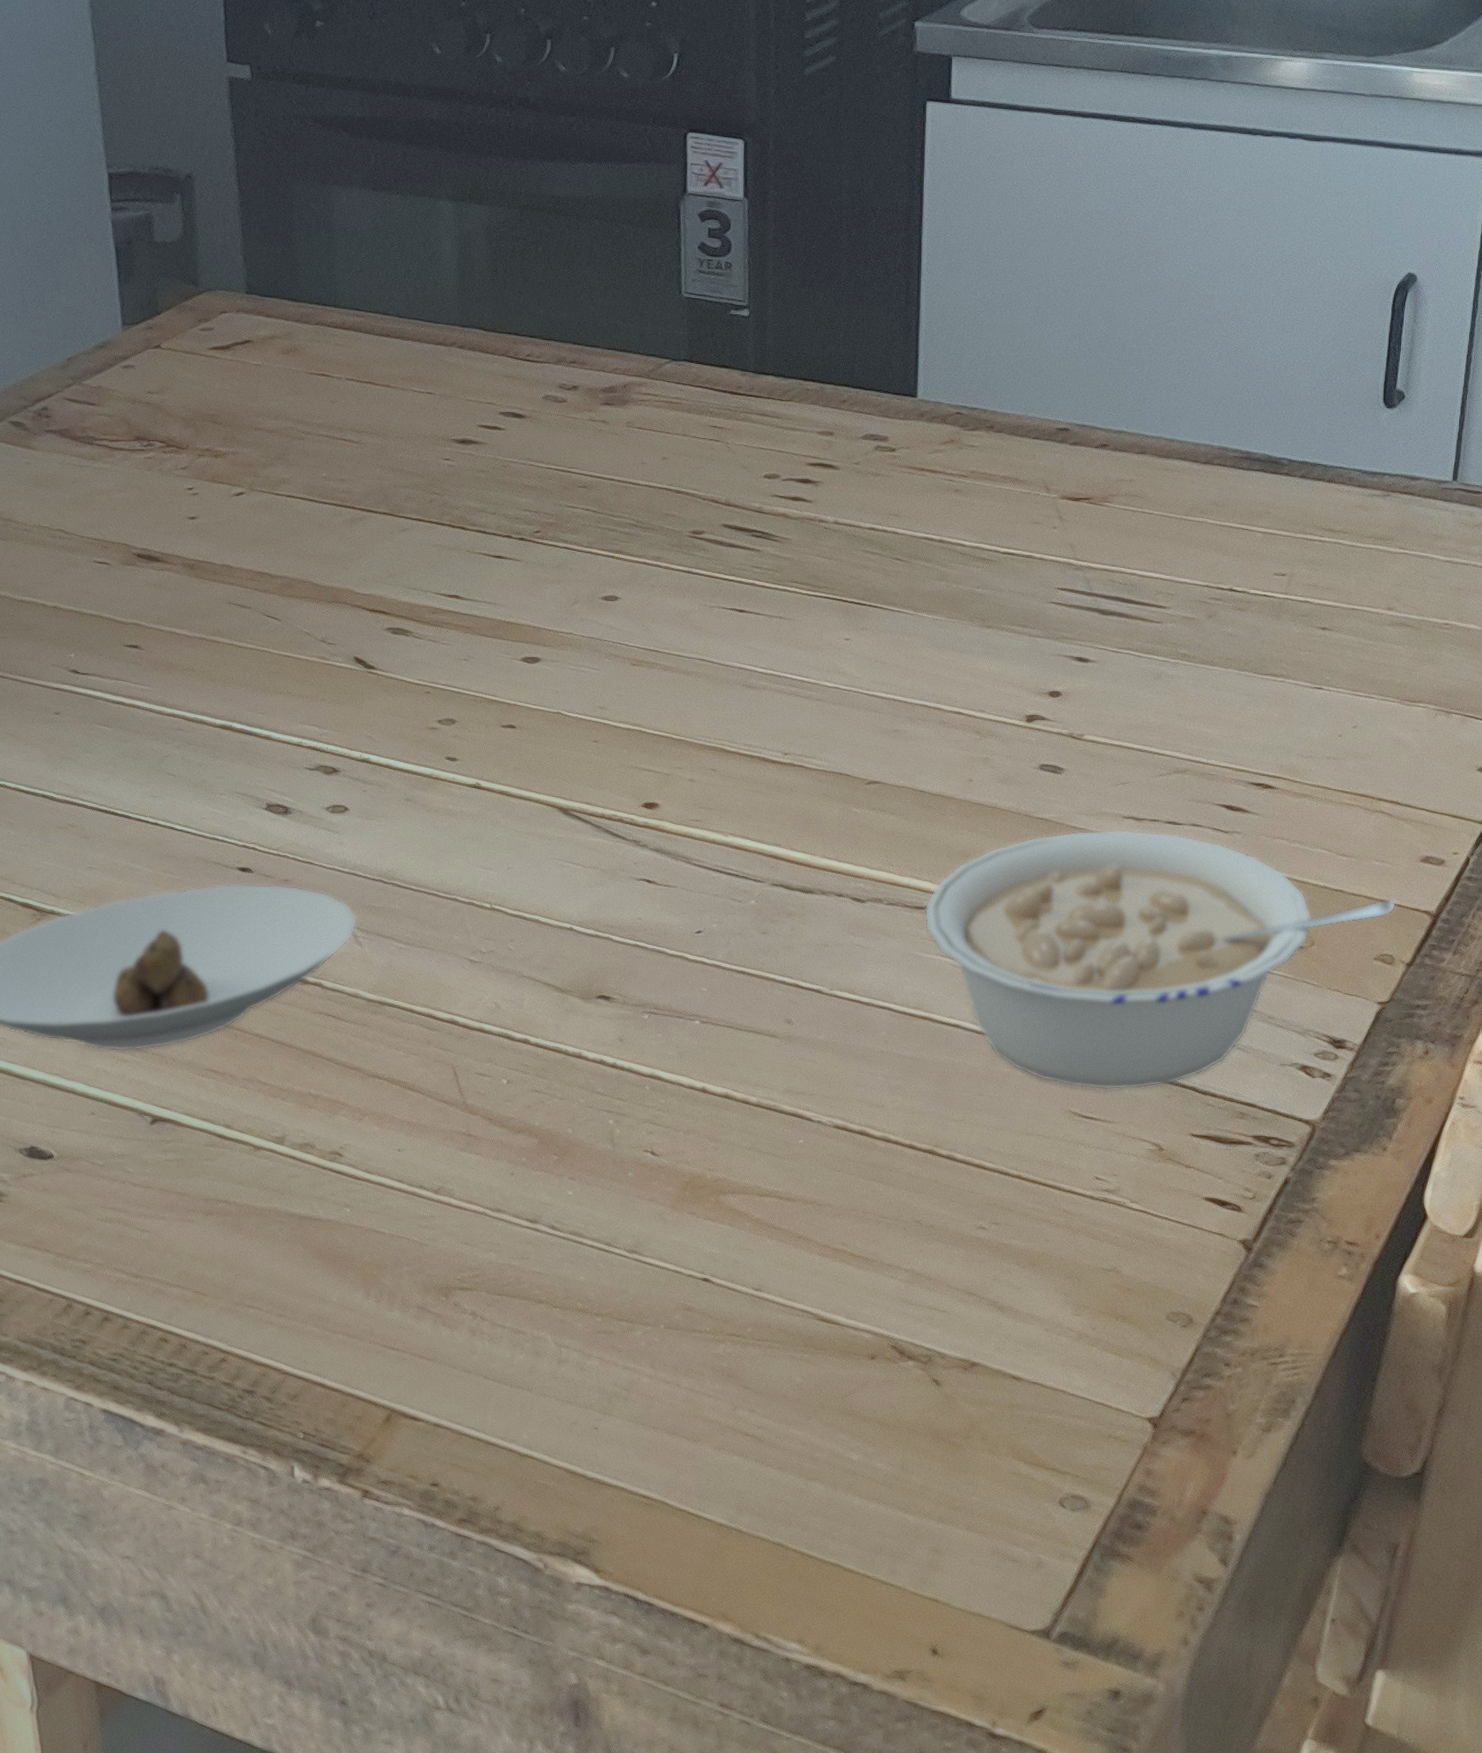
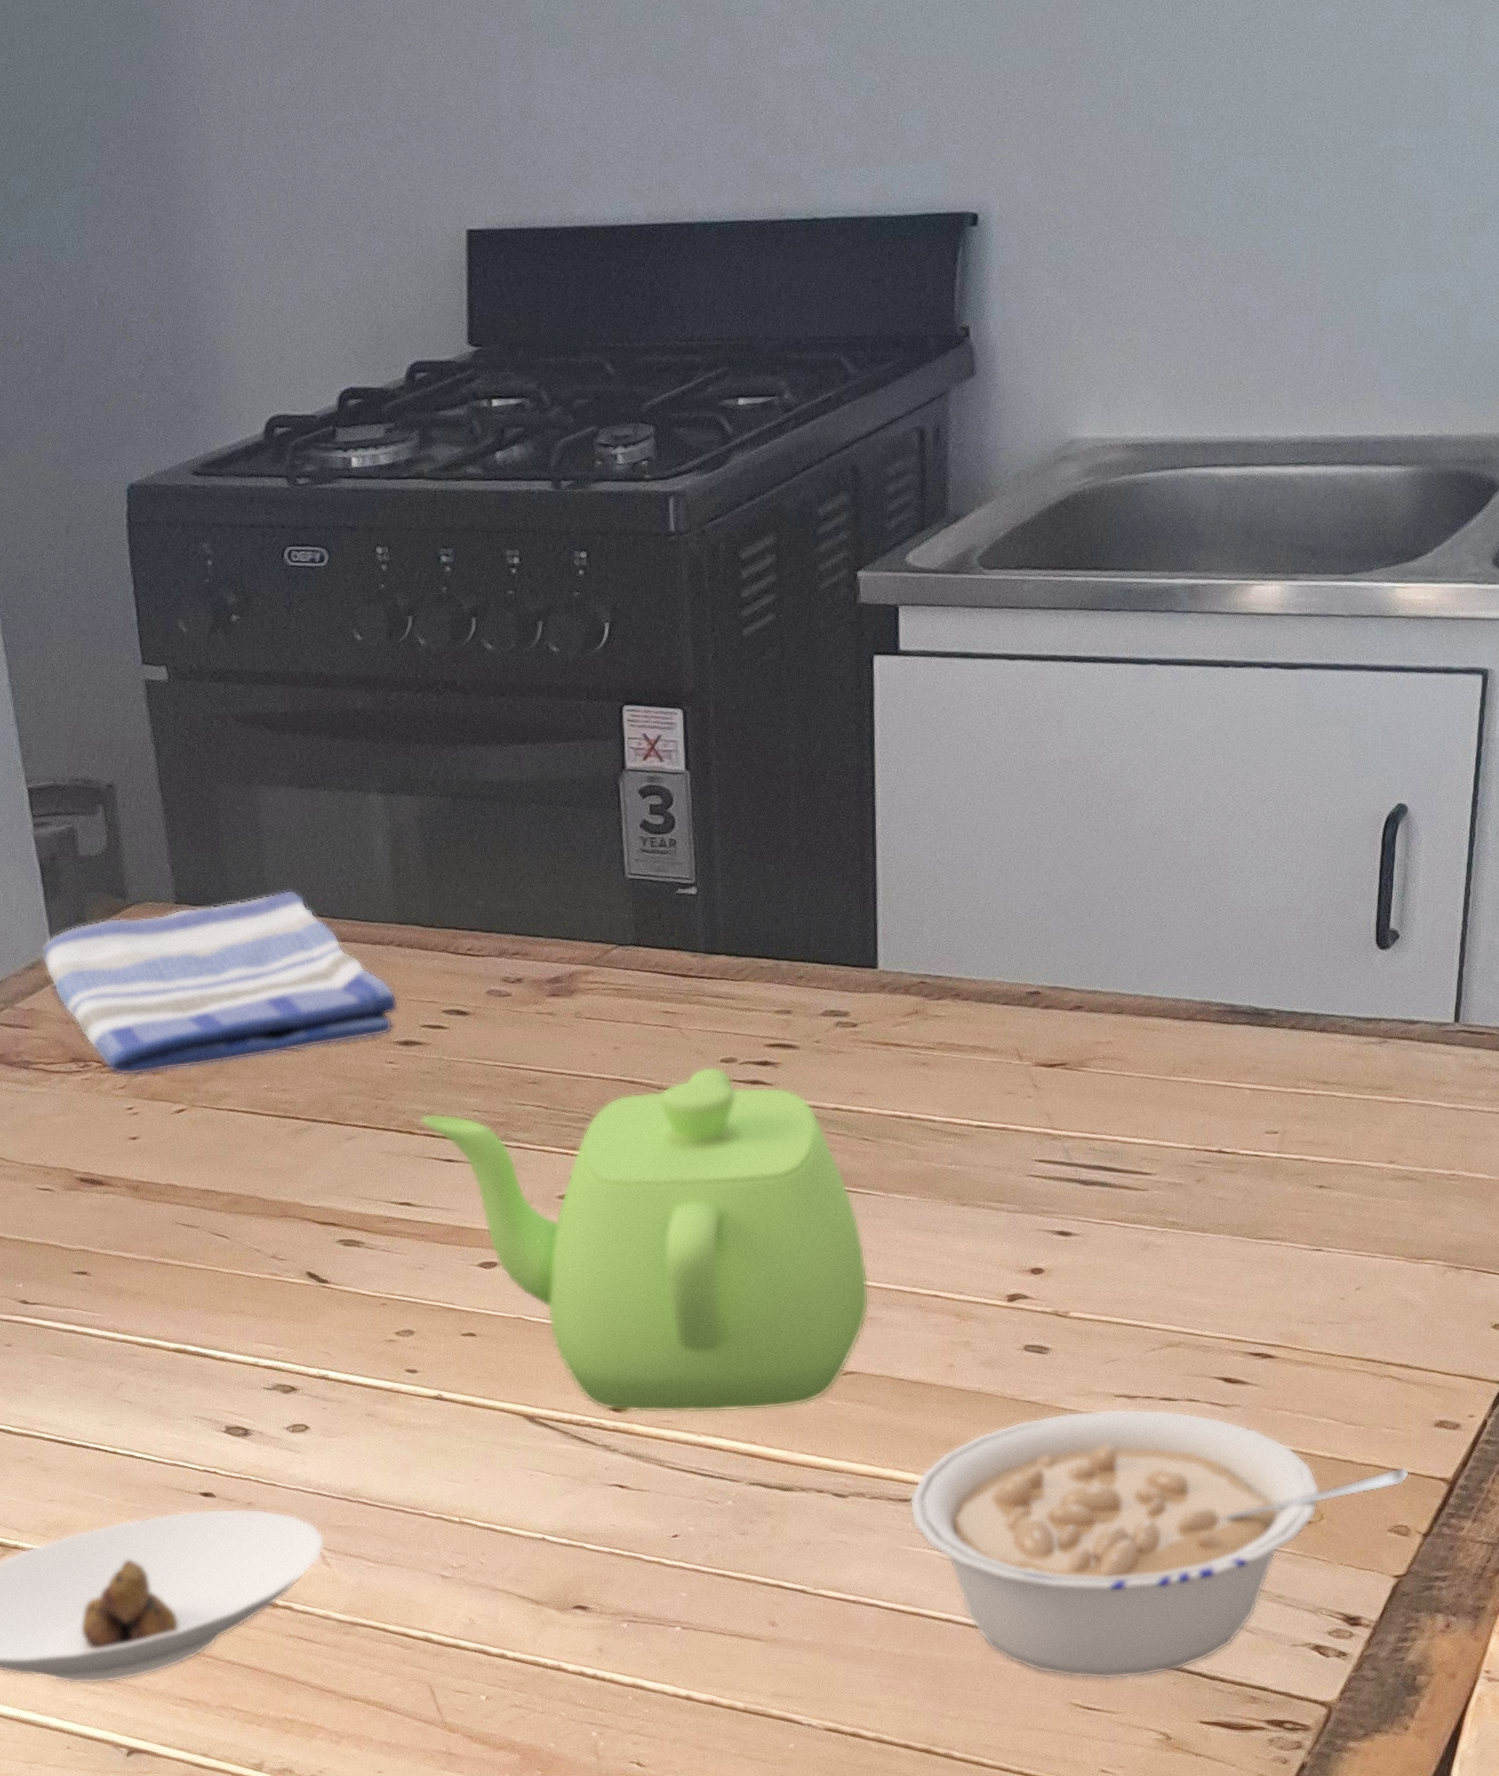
dish towel: none [111,287,458,457] -> present [40,889,399,1076]
teapot: none [473,481,896,814] -> present [421,1066,869,1413]

